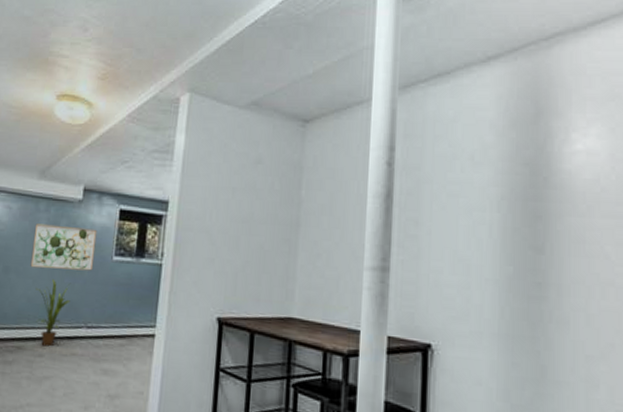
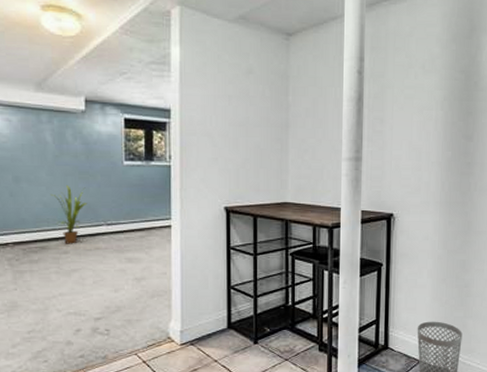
wall art: present [30,224,97,271] -> none [39,135,106,176]

